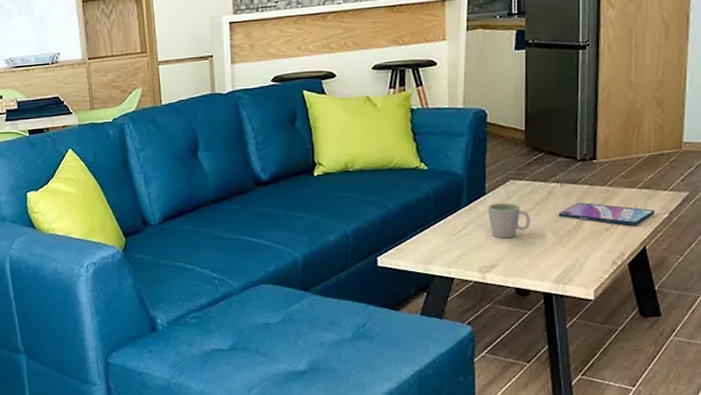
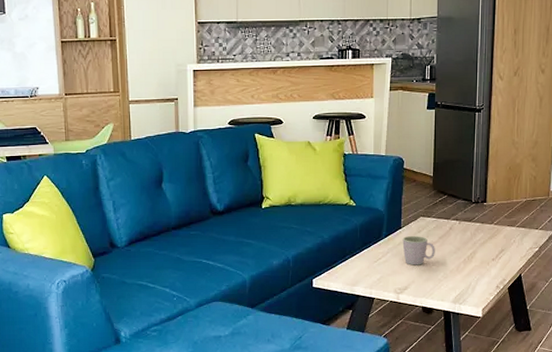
video game case: present [558,202,656,227] -> none [457,237,529,258]

